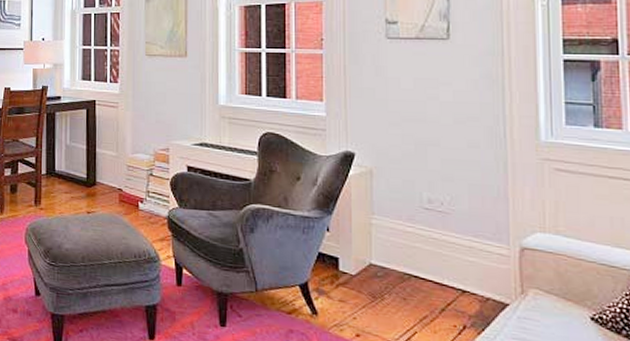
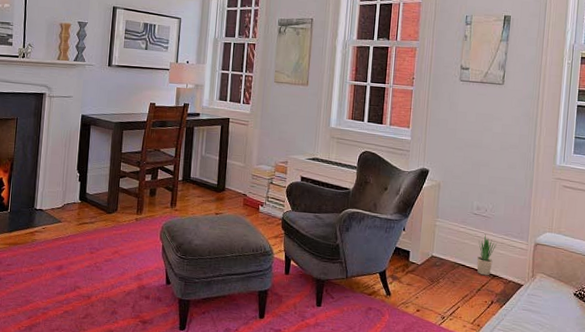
potted plant: none [435,234,462,291] -> present [476,233,497,276]

